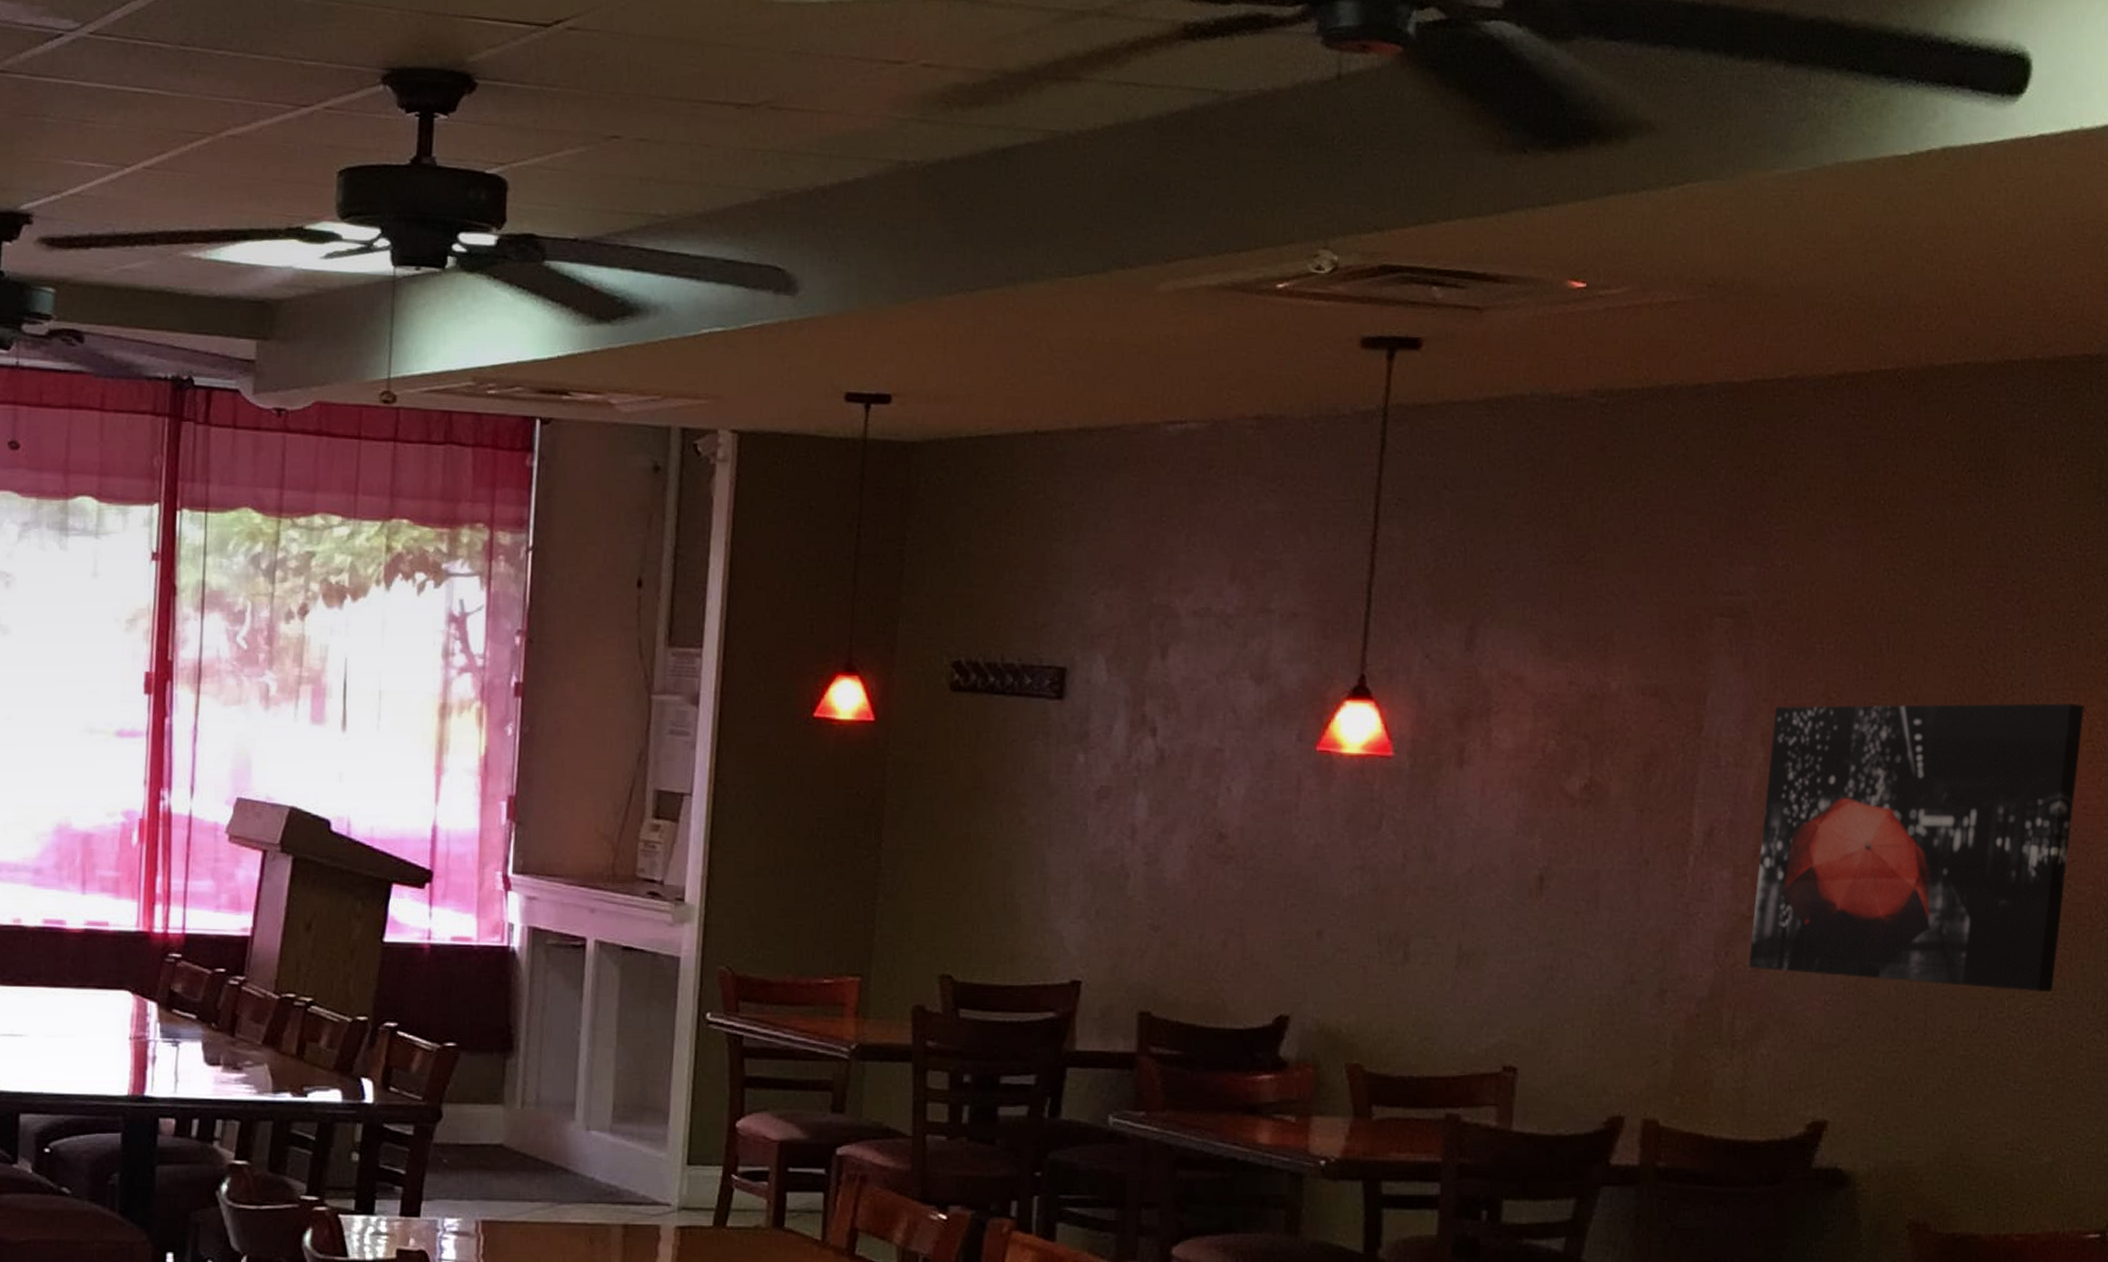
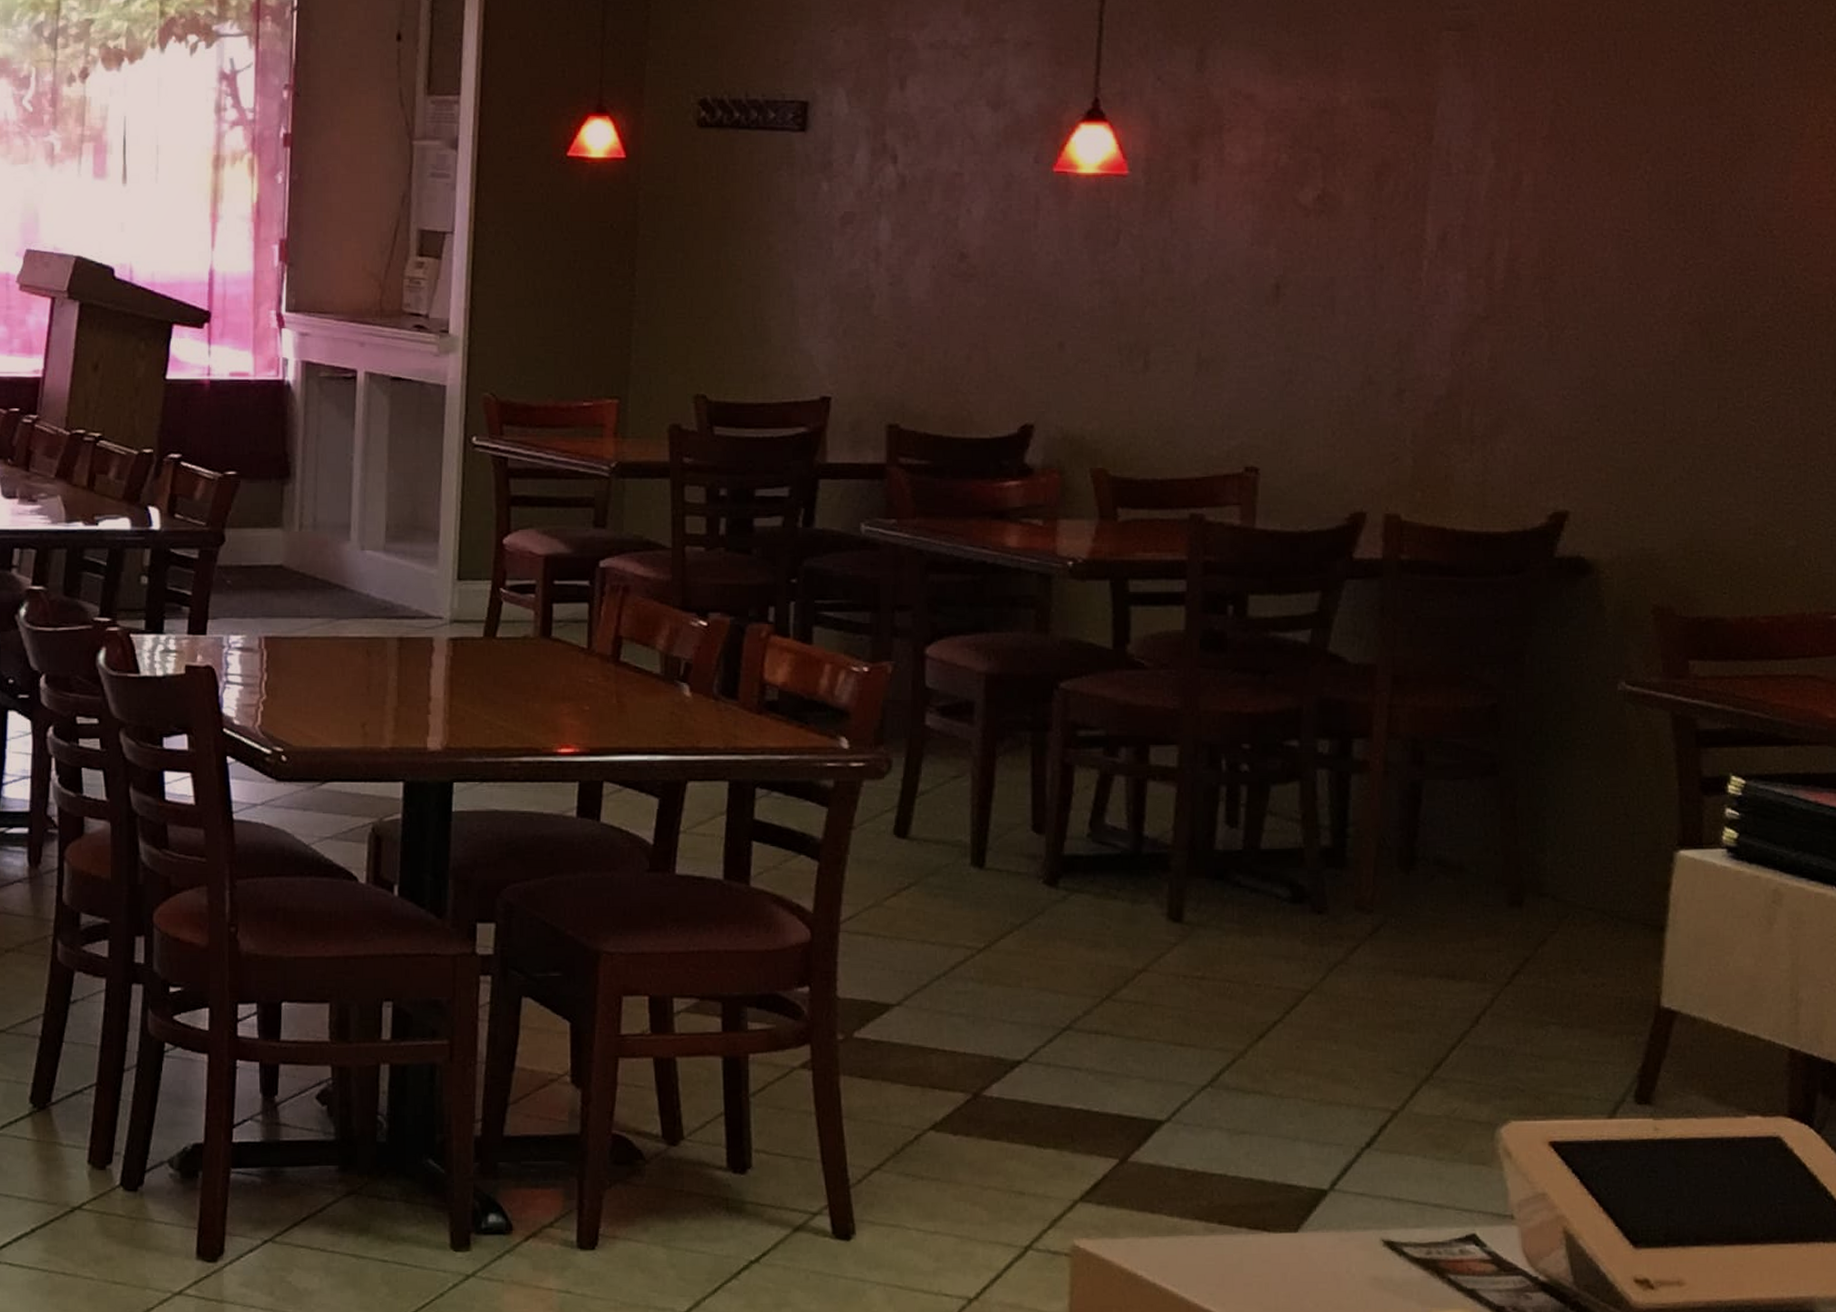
wall art: present [1749,702,2085,992] -> none [1485,101,1816,381]

